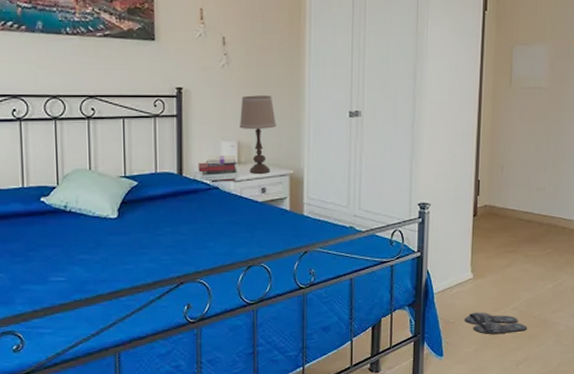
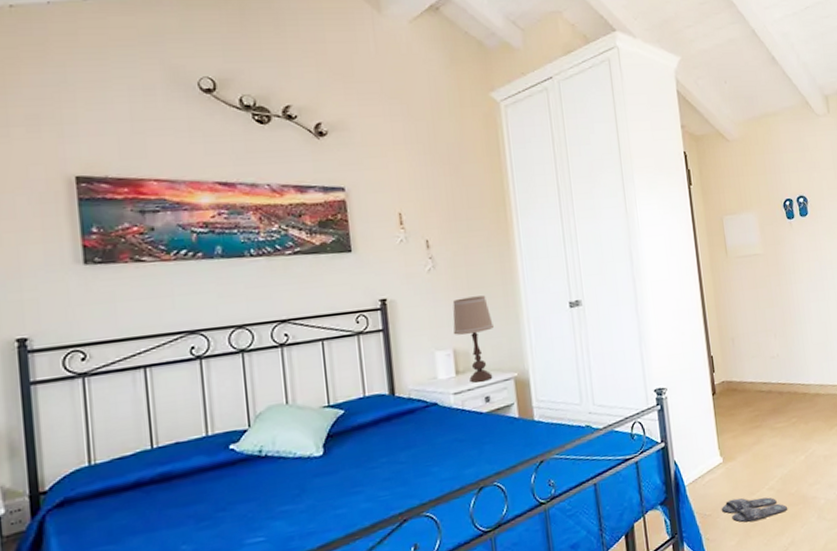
books: present [198,154,239,182] -> none [412,364,459,399]

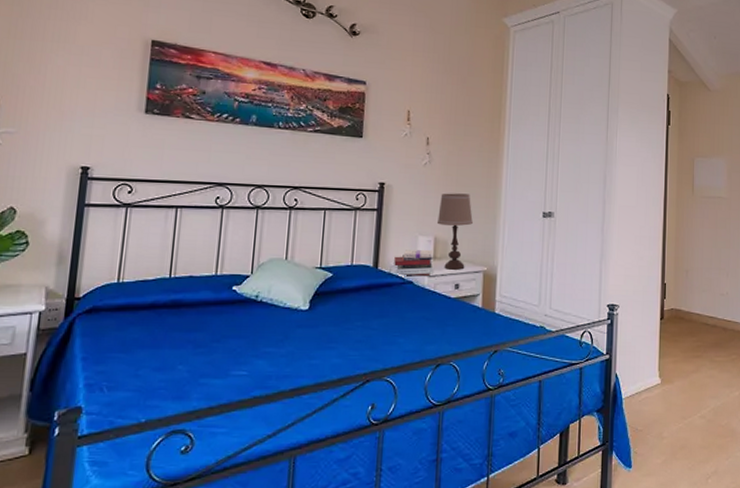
books: none [412,364,459,399] -> present [394,249,434,276]
slippers: present [722,497,788,523] -> none [653,420,716,445]

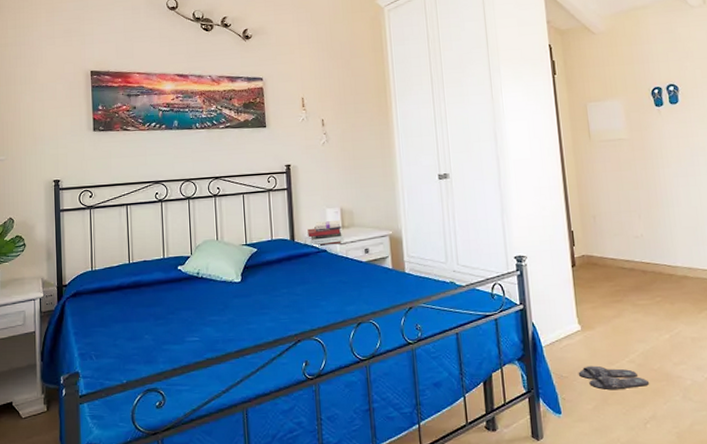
table lamp: present [436,193,473,270] -> none [340,165,373,236]
slippers: none [653,420,716,445] -> present [579,365,650,391]

